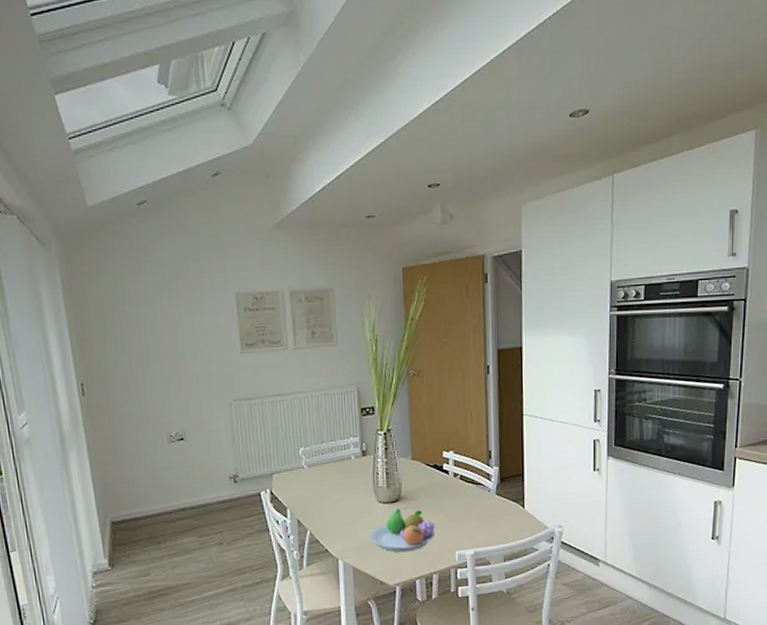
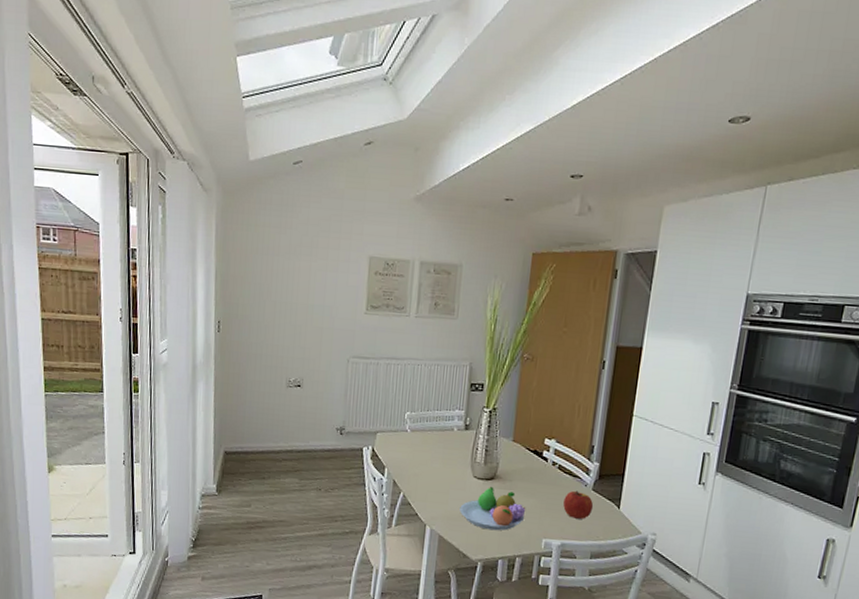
apple: none [470,497,500,525] -> present [563,490,594,519]

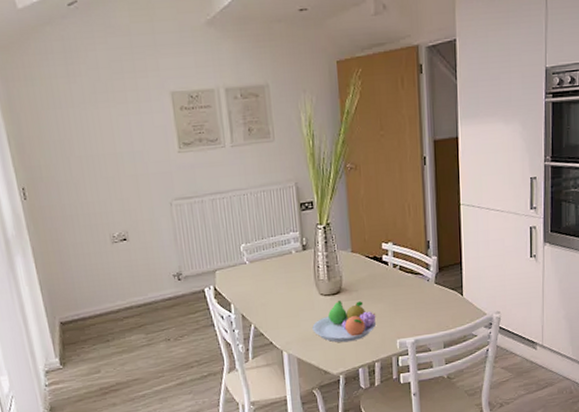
apple: present [563,490,594,519] -> none [410,287,439,314]

